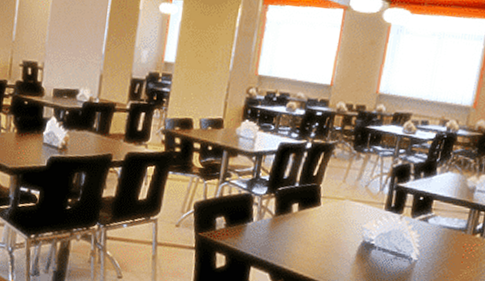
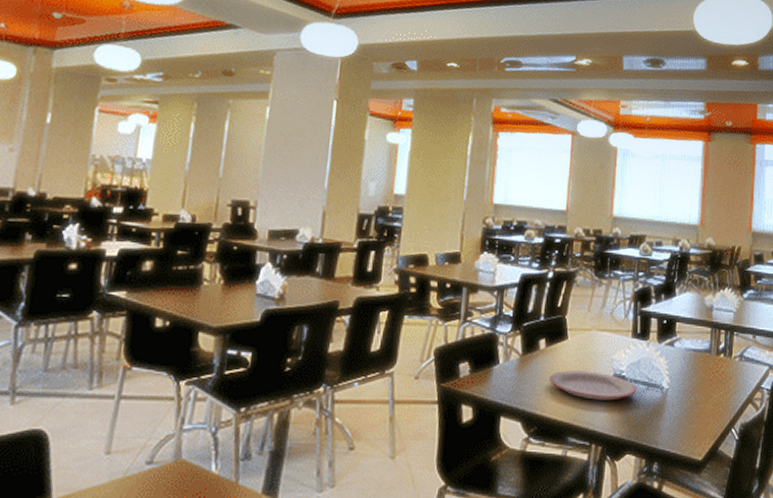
plate: none [298,233,385,265] -> present [548,370,637,401]

